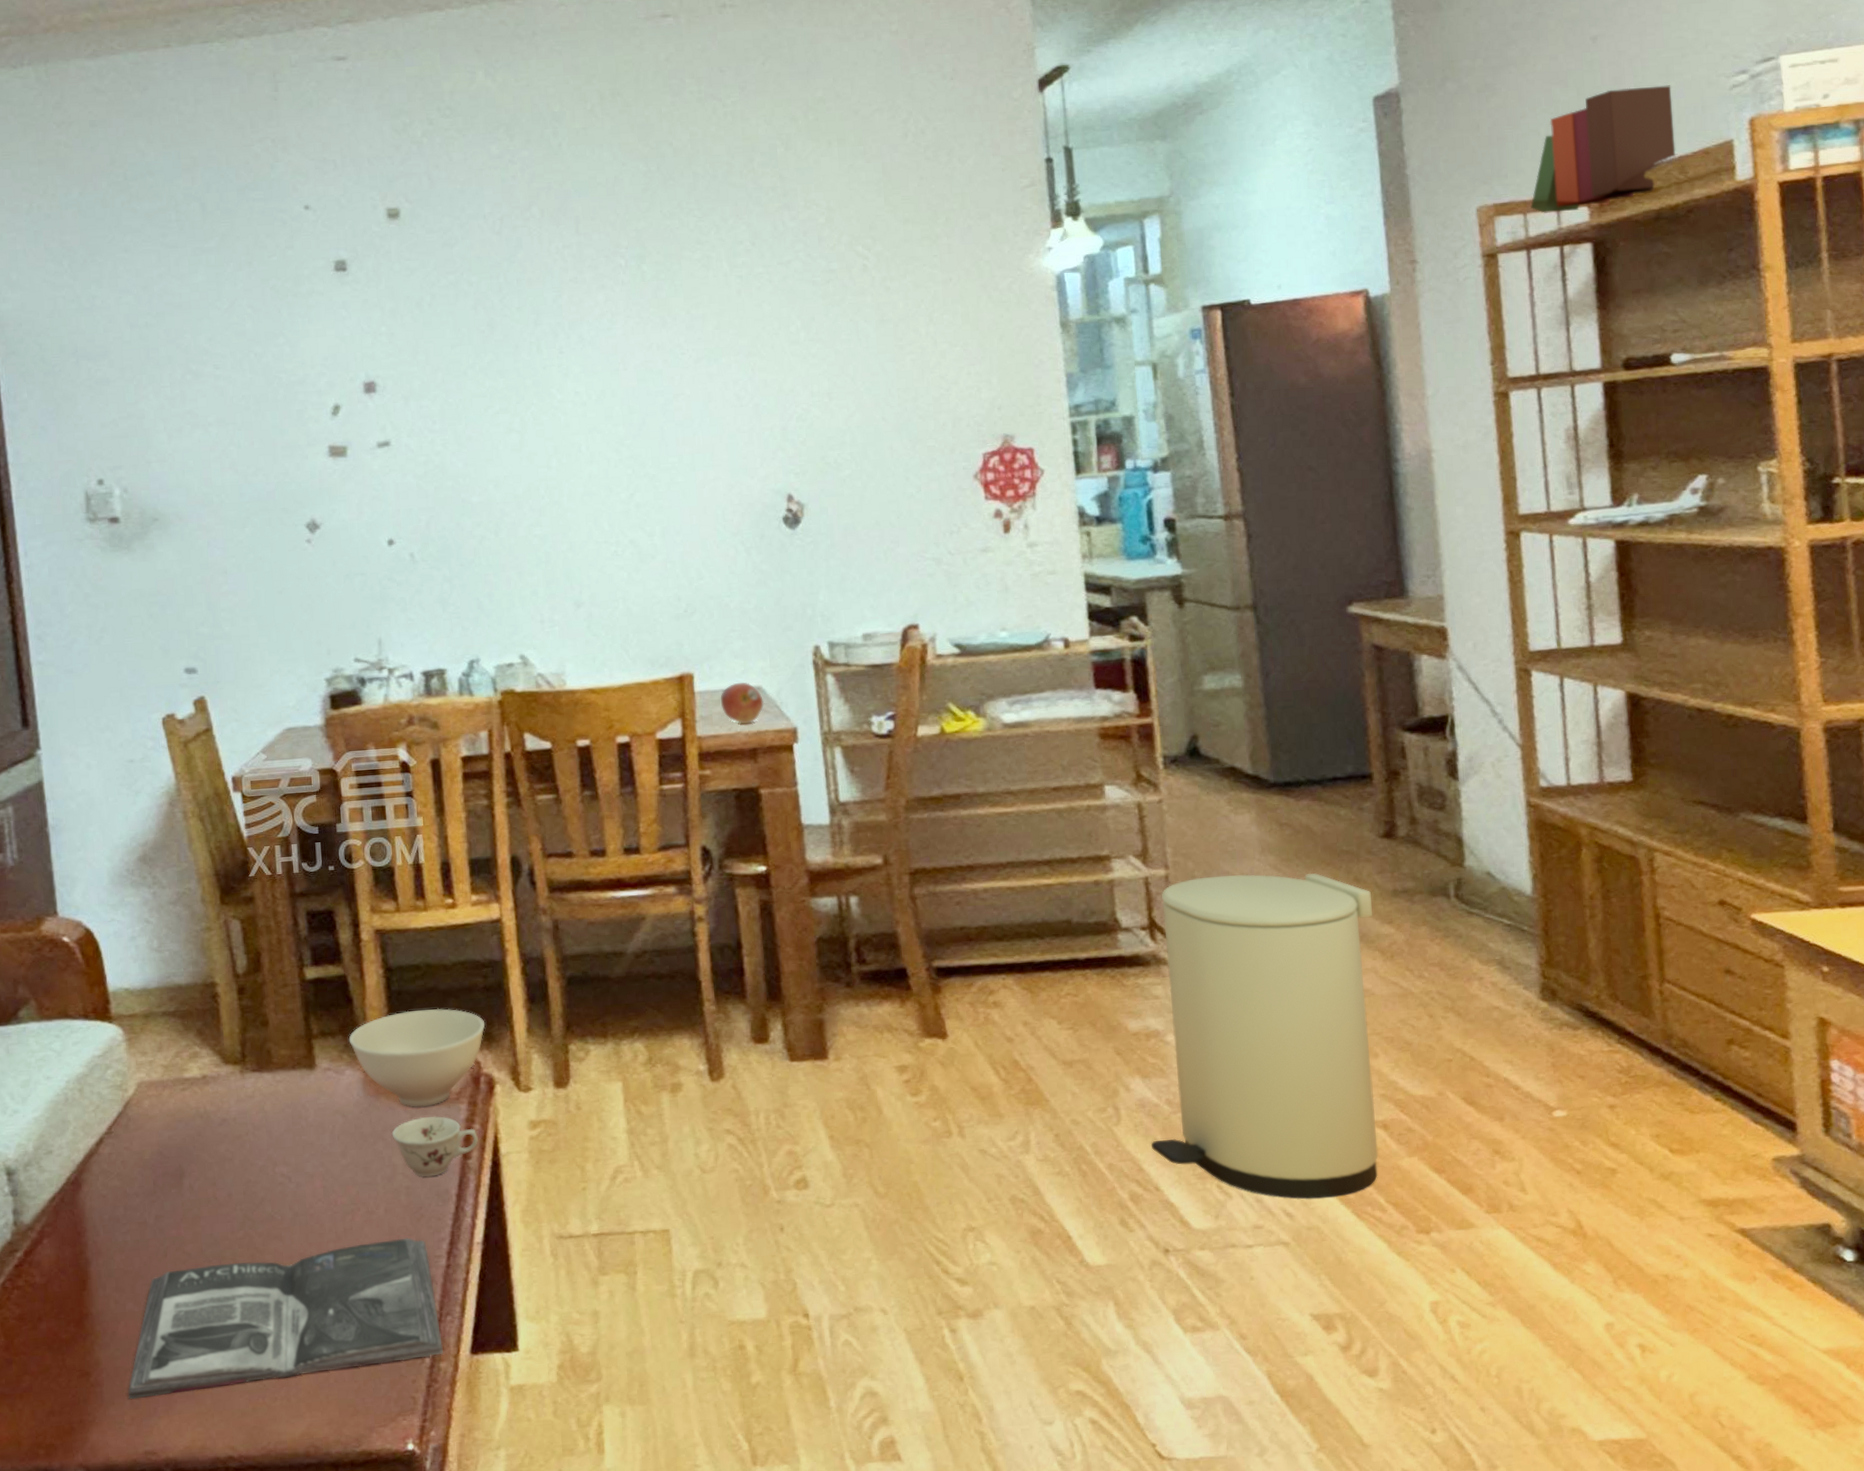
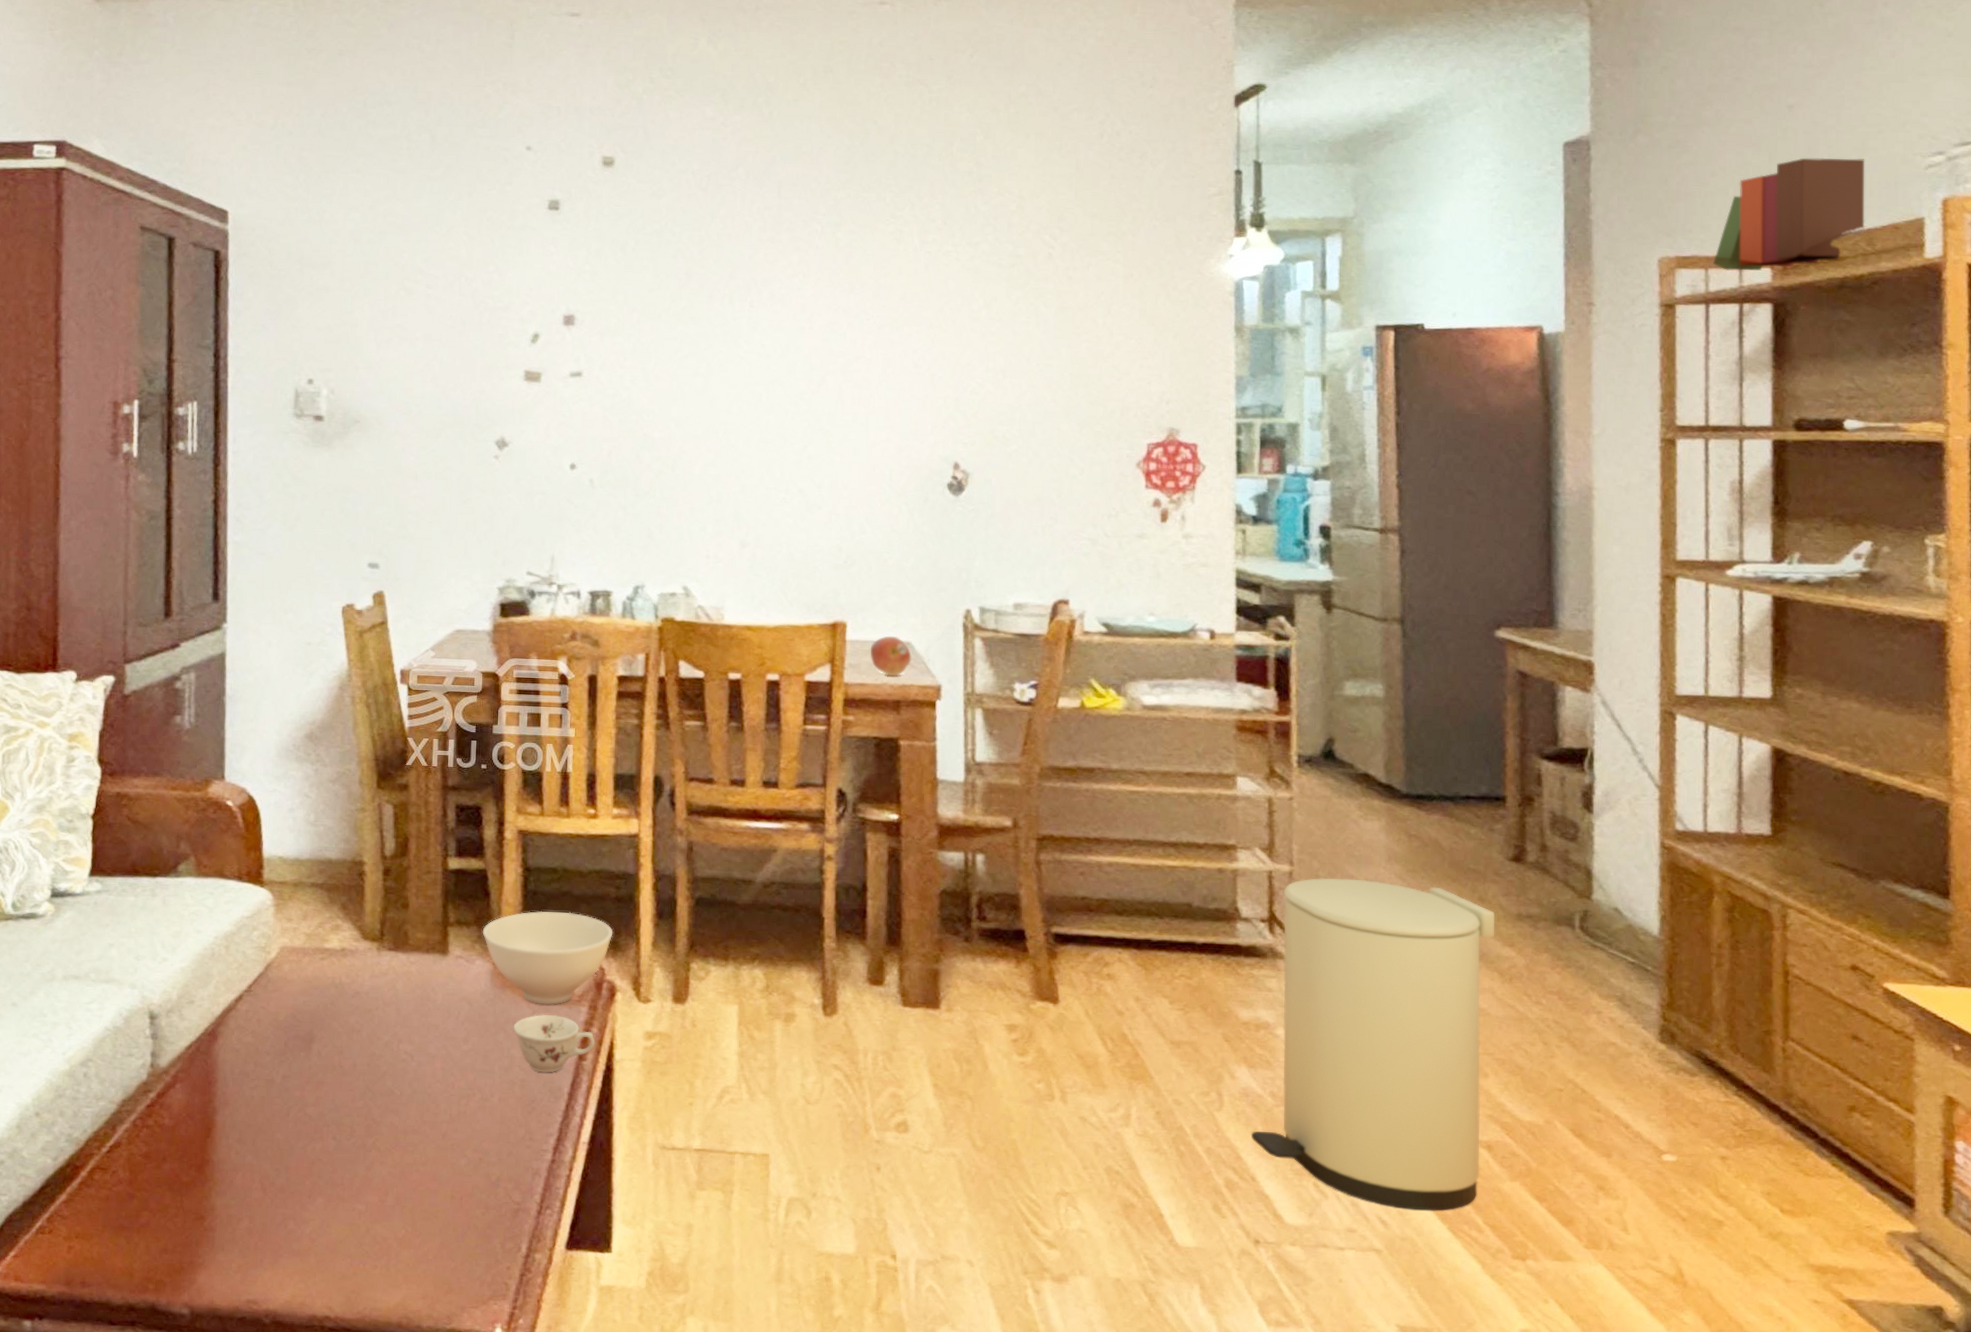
magazine: present [127,1237,443,1399] -> none [237,1128,540,1248]

